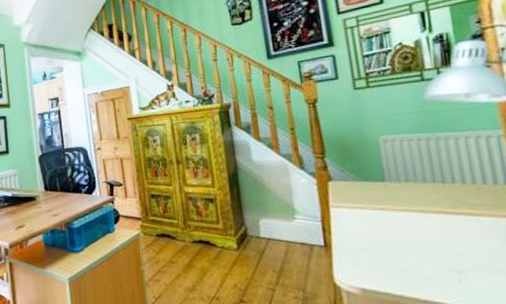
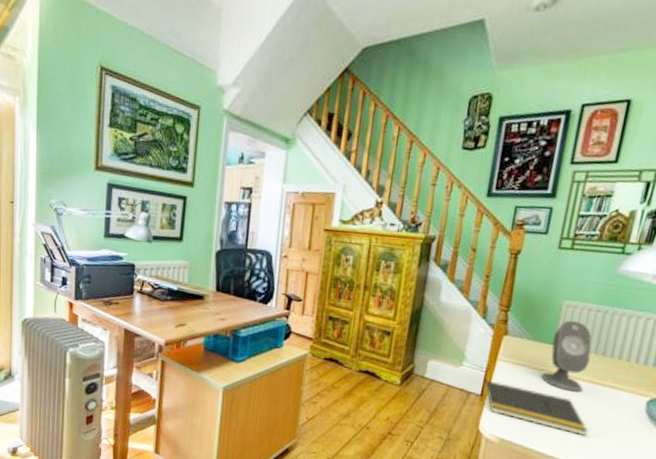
notepad: none [324,229,460,273] -> present [483,380,589,437]
speaker: none [380,153,436,226] -> present [542,320,592,392]

